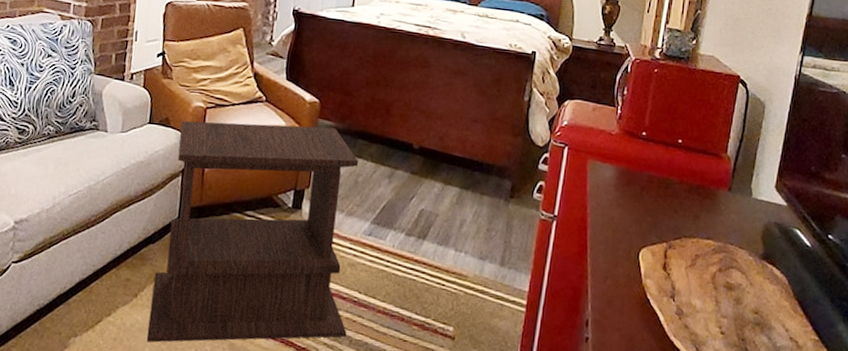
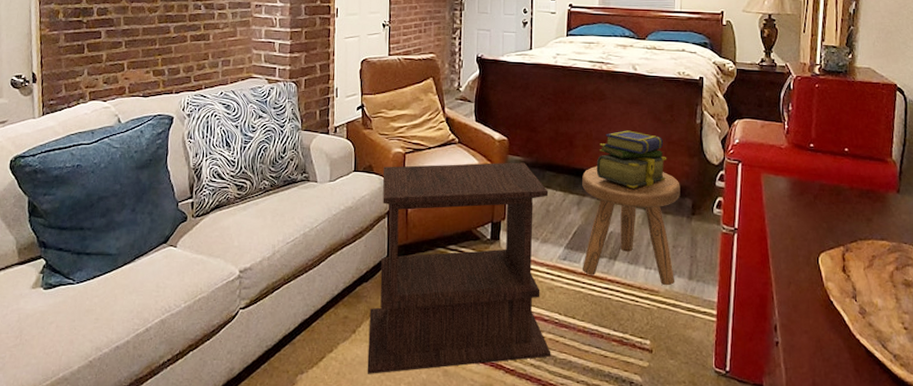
stool: none [388,137,501,271] -> present [582,165,680,286]
stack of books: none [412,102,490,165] -> present [596,130,667,189]

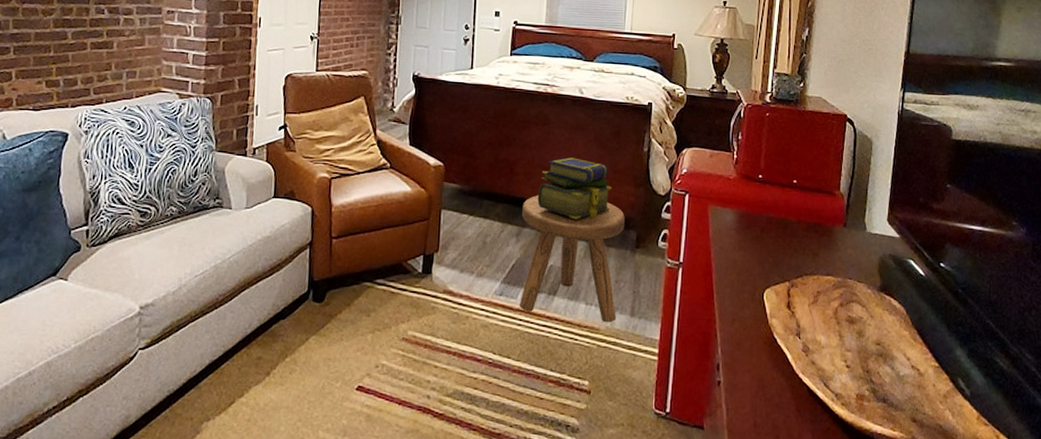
side table: present [367,162,551,374] -> none [281,190,486,421]

